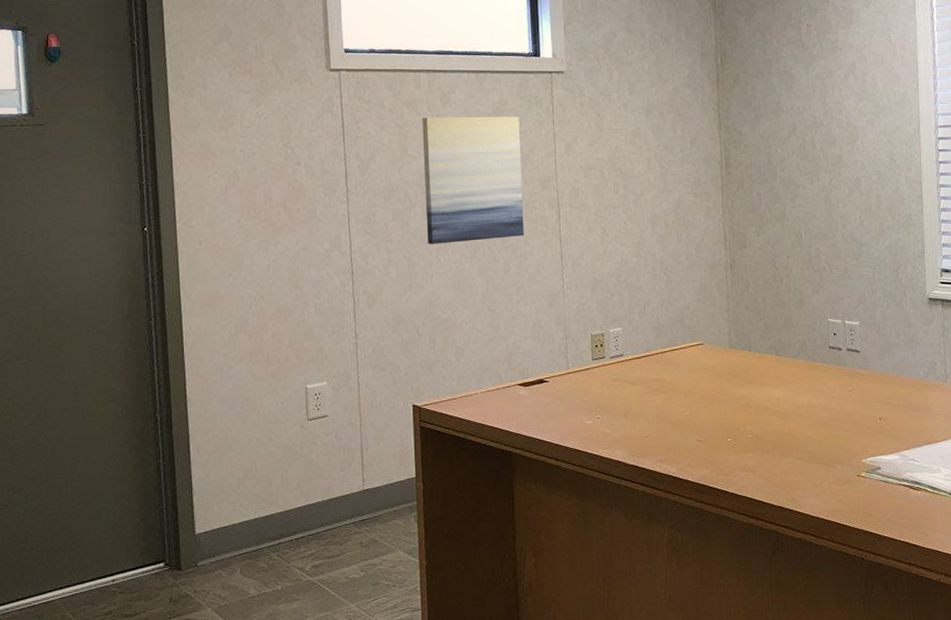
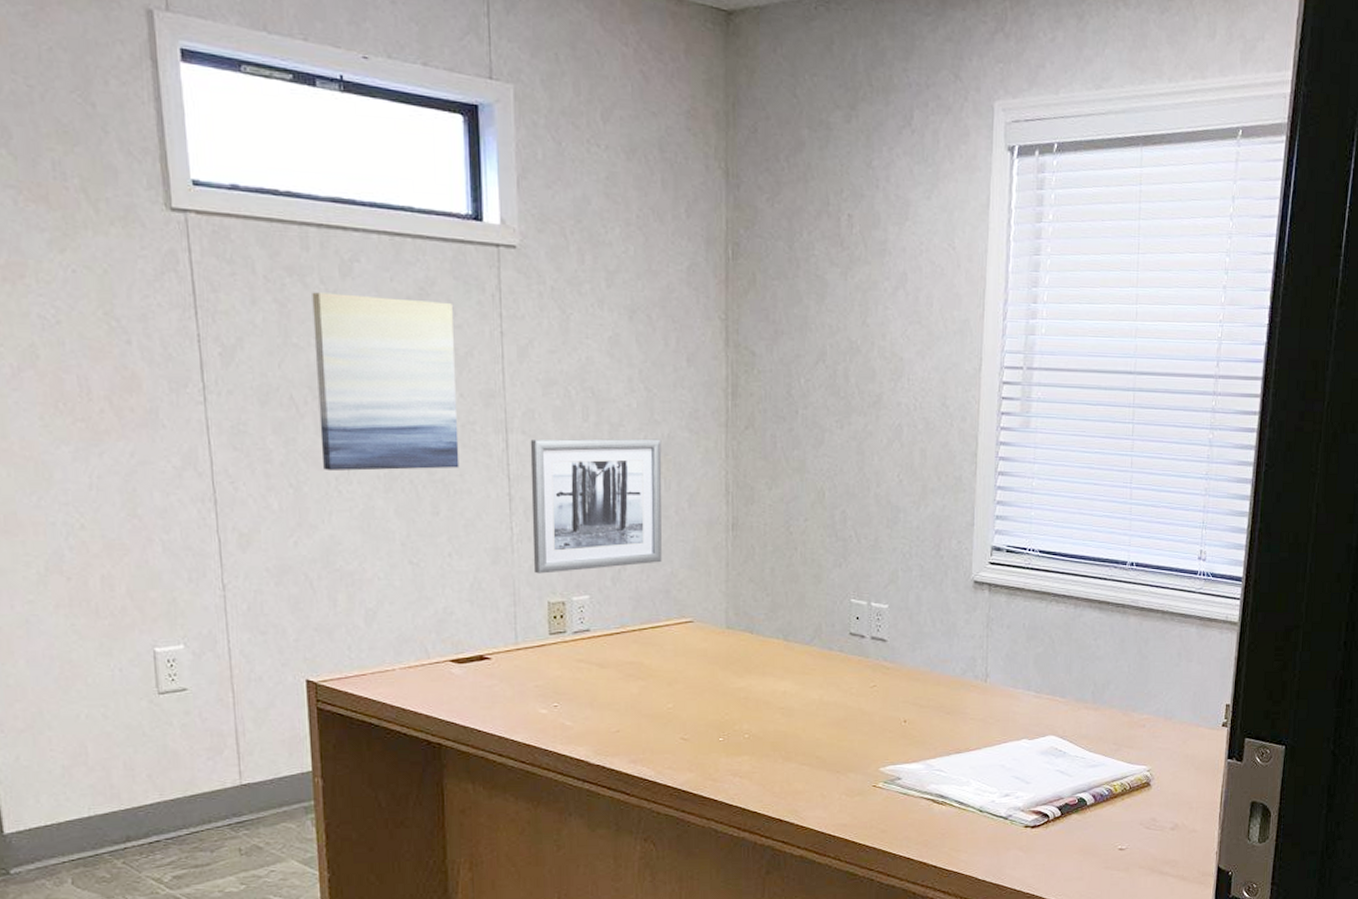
wall art: none [575,203,677,313] -> present [530,438,662,574]

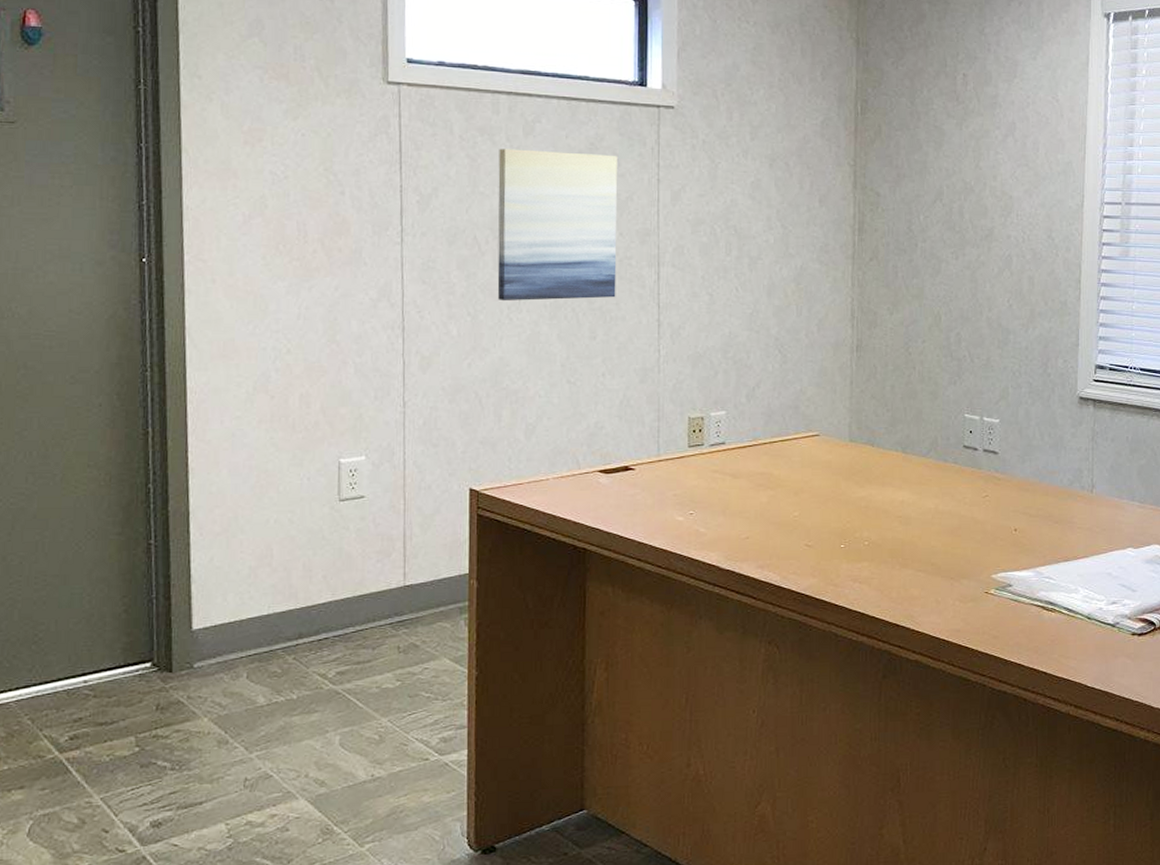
wall art: present [530,438,662,574] -> none [677,270,795,391]

